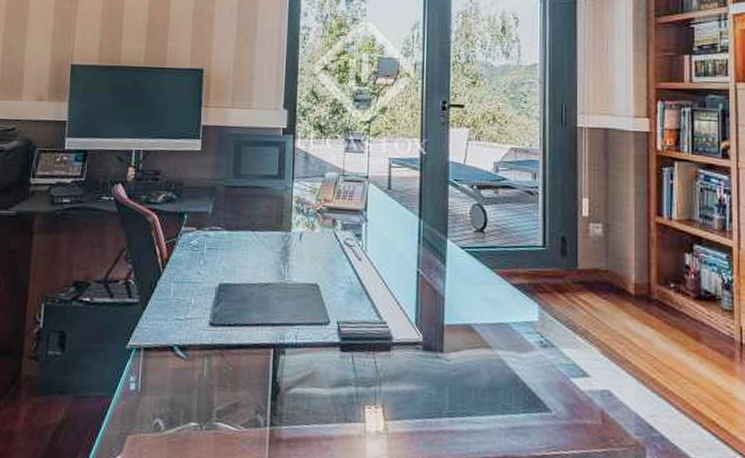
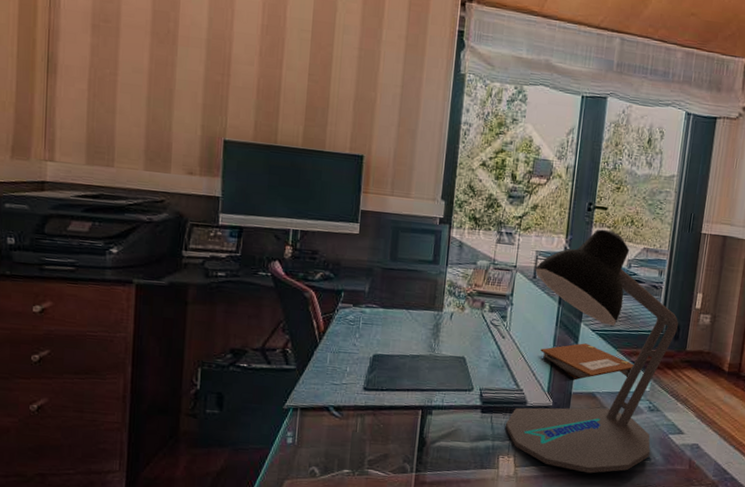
desk lamp: none [369,129,563,430] -> present [505,229,678,474]
notebook: none [403,263,516,308] -> present [540,343,634,380]

